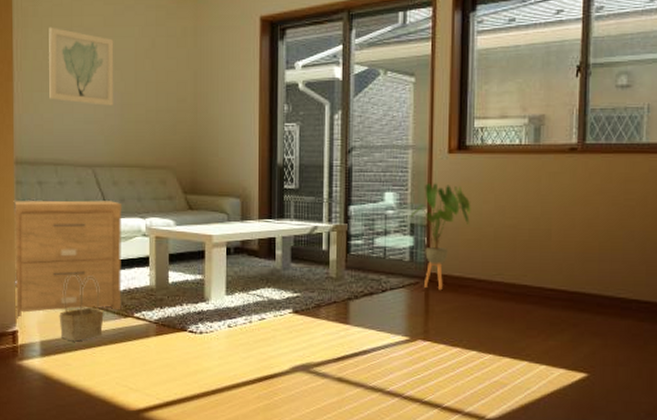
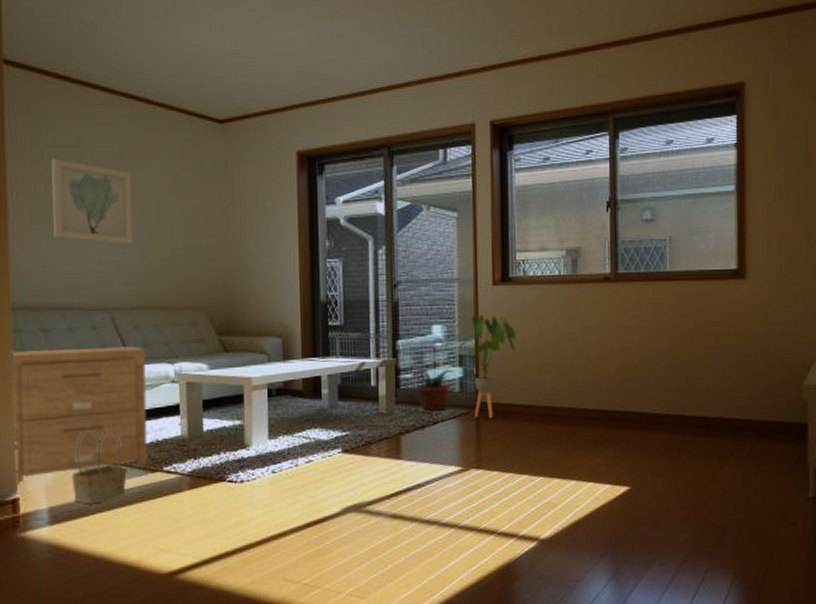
potted plant: none [364,235,406,278] -> present [413,368,455,411]

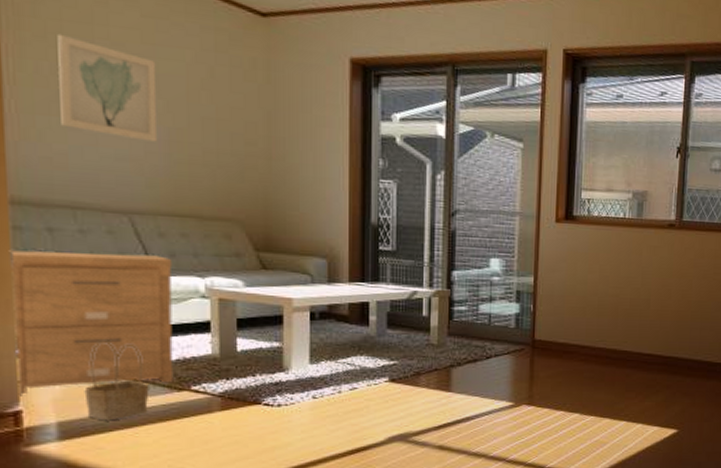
potted plant: present [413,368,455,411] -> none [468,301,511,345]
house plant: present [457,314,517,419] -> none [515,251,577,357]

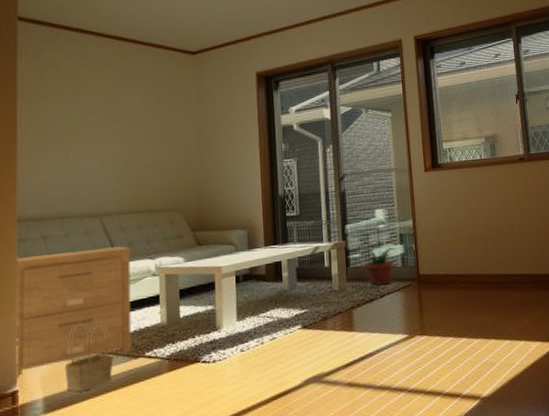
wall art: present [57,34,158,142] -> none [55,92,121,159]
potted plant: none [468,301,511,345] -> present [361,247,397,286]

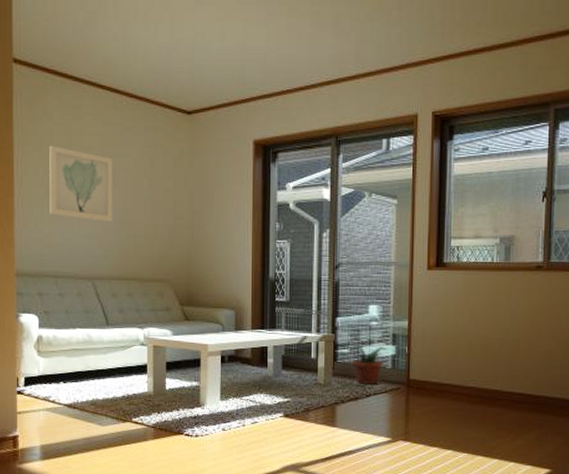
side table: present [15,246,132,377] -> none [14,311,121,423]
wall art: none [55,92,121,159] -> present [49,145,113,222]
basket: present [64,321,113,392] -> none [59,380,103,446]

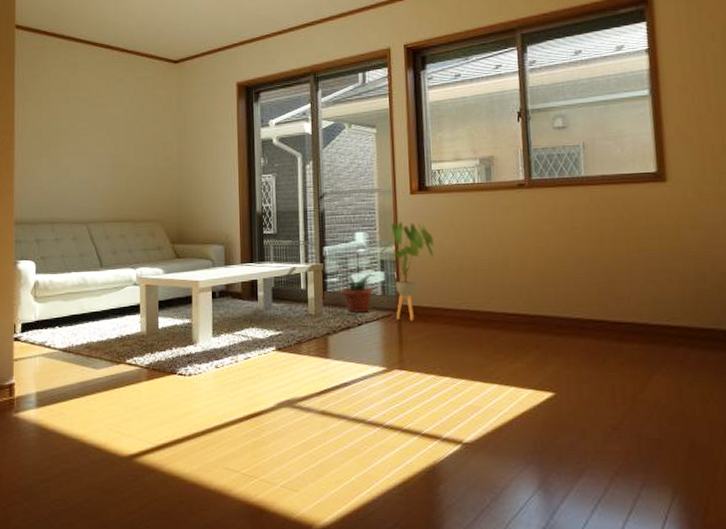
wall art: present [49,145,113,222] -> none [47,100,106,167]
house plant: none [391,297,448,396] -> present [378,222,435,321]

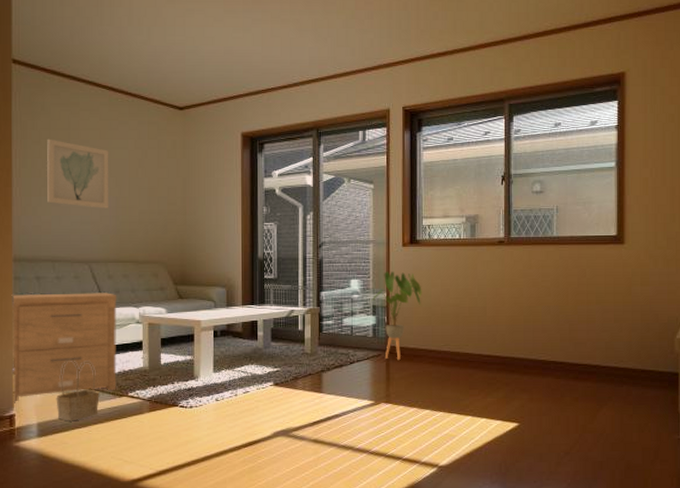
side table: none [12,254,115,370] -> present [11,293,117,402]
wall art: none [47,100,106,167] -> present [47,138,109,208]
basket: none [54,324,97,391] -> present [56,358,100,422]
potted plant: present [339,273,377,313] -> none [334,316,369,352]

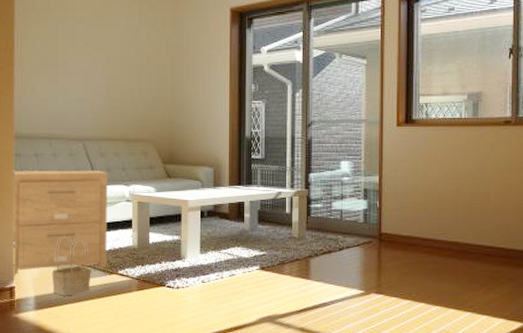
wall art: present [47,138,109,208] -> none [45,18,102,87]
house plant: present [371,271,422,361] -> none [362,153,418,249]

